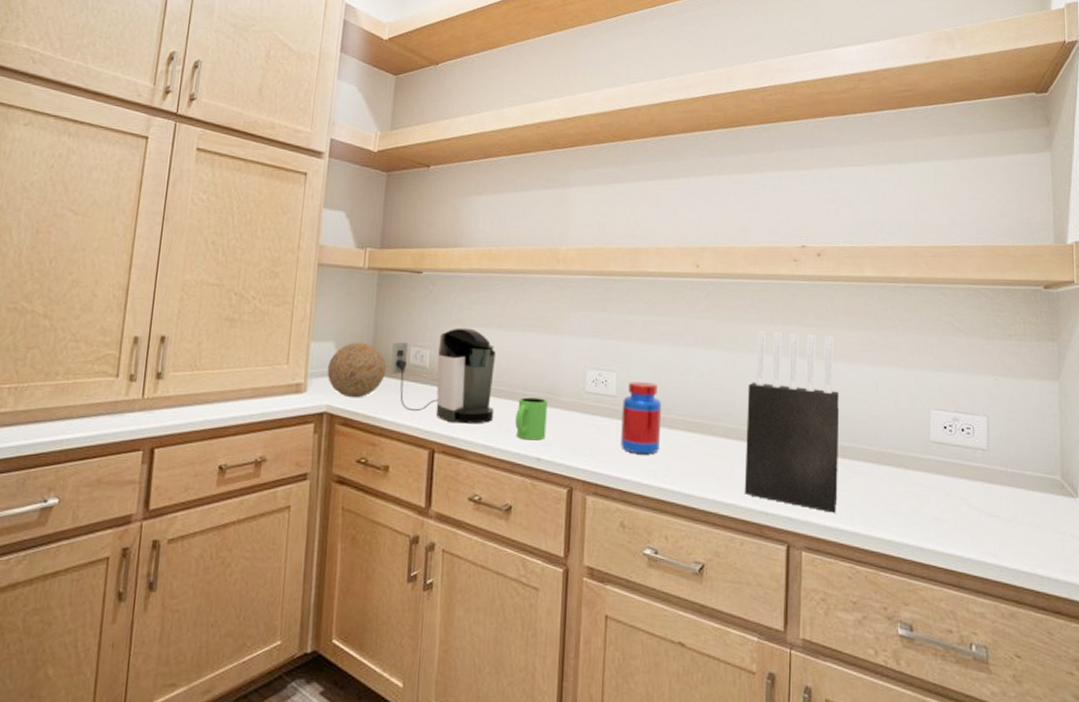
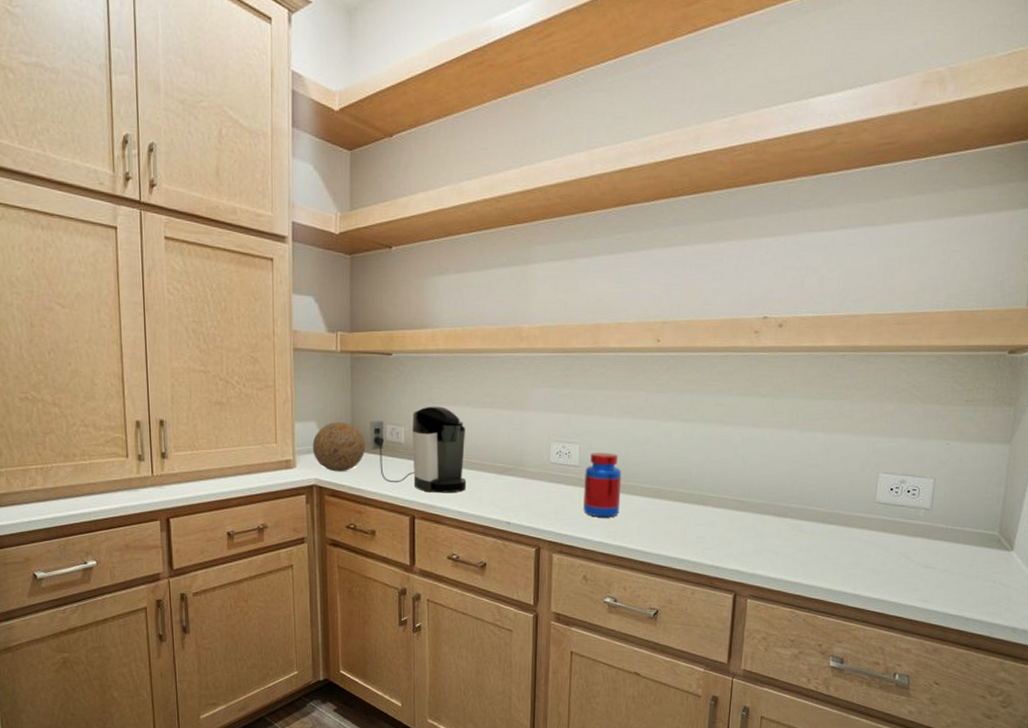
mug: present [515,397,548,441] -> none [486,469,515,507]
knife block: present [744,331,840,513] -> none [696,402,791,566]

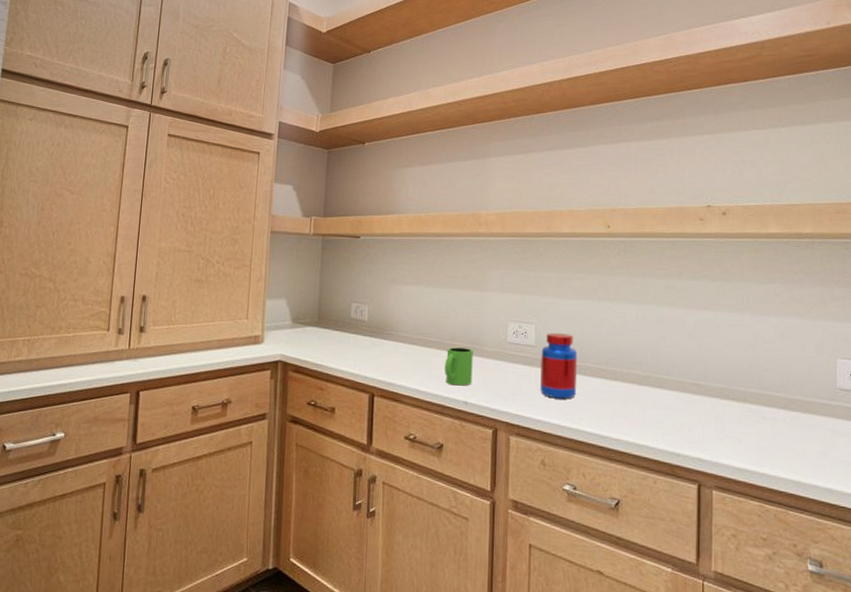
decorative ball: present [312,421,366,472] -> none [280,299,331,348]
coffee maker: present [369,406,467,493] -> none [333,286,426,371]
mug: none [486,469,515,507] -> present [445,347,473,386]

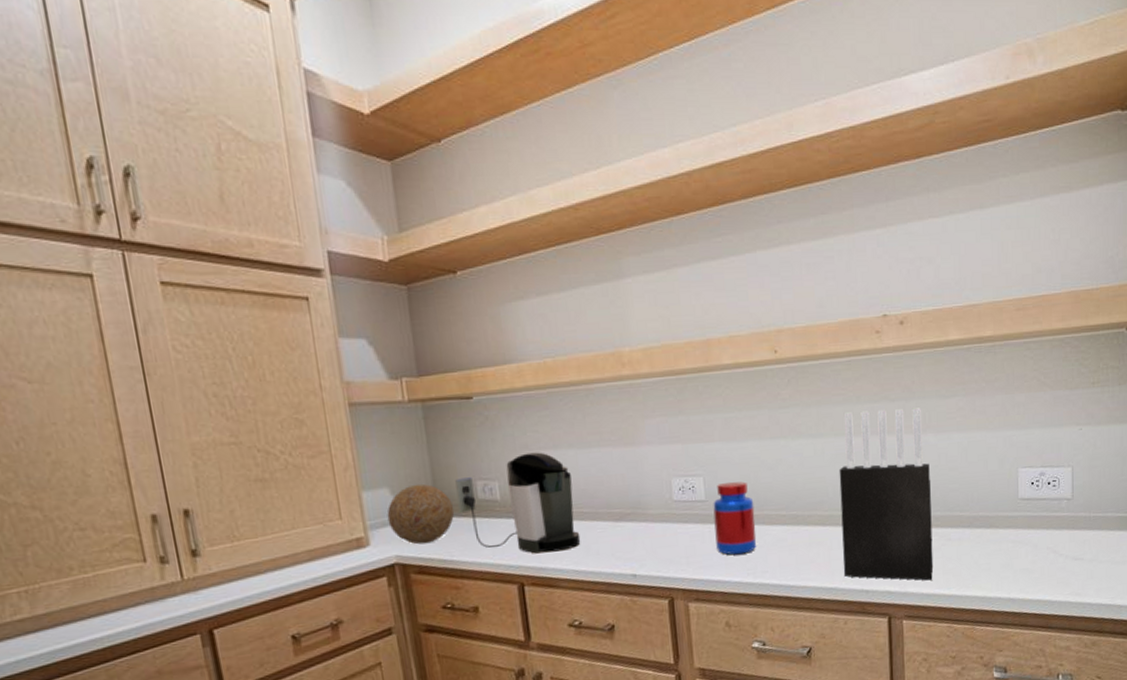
decorative ball: none [280,299,331,348] -> present [387,483,454,545]
coffee maker: none [333,286,426,371] -> present [455,452,581,554]
mug: present [445,347,473,386] -> none [603,514,639,559]
knife block: none [656,285,747,455] -> present [839,407,934,581]

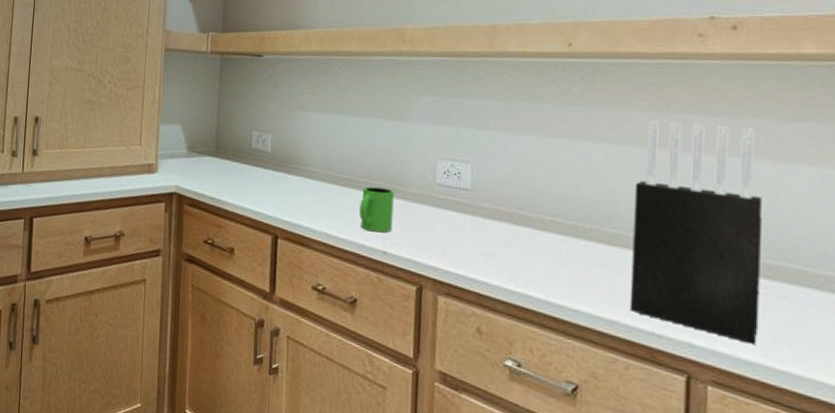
decorative ball: present [387,483,454,545] -> none [175,125,230,180]
coffee maker: present [455,452,581,554] -> none [232,112,338,212]
mug: none [603,514,639,559] -> present [359,187,394,233]
jar: present [713,481,757,555] -> none [477,175,526,257]

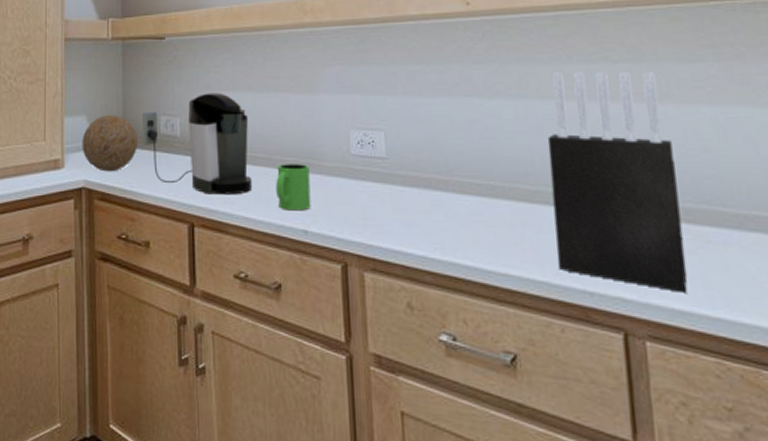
decorative ball: none [175,125,230,180] -> present [82,114,139,172]
coffee maker: none [232,112,338,212] -> present [141,93,253,195]

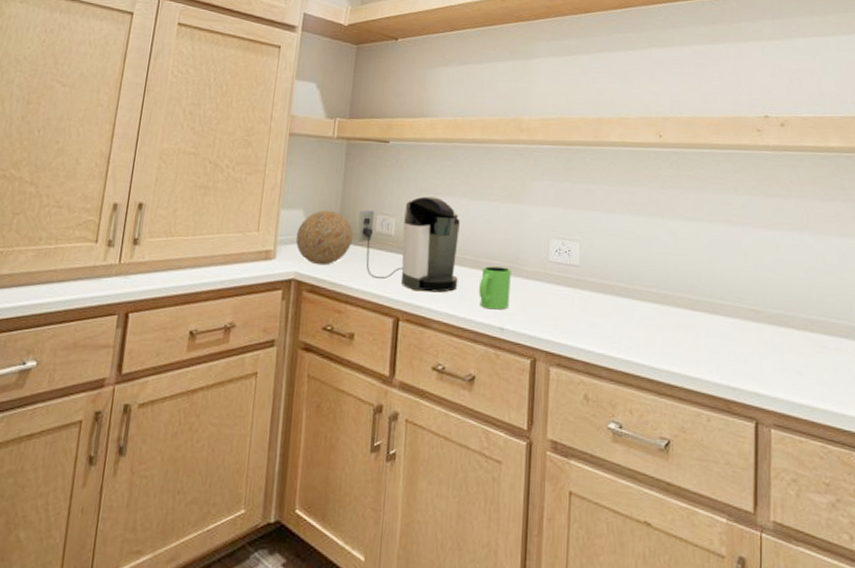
knife block: present [547,72,688,293] -> none [710,201,807,389]

